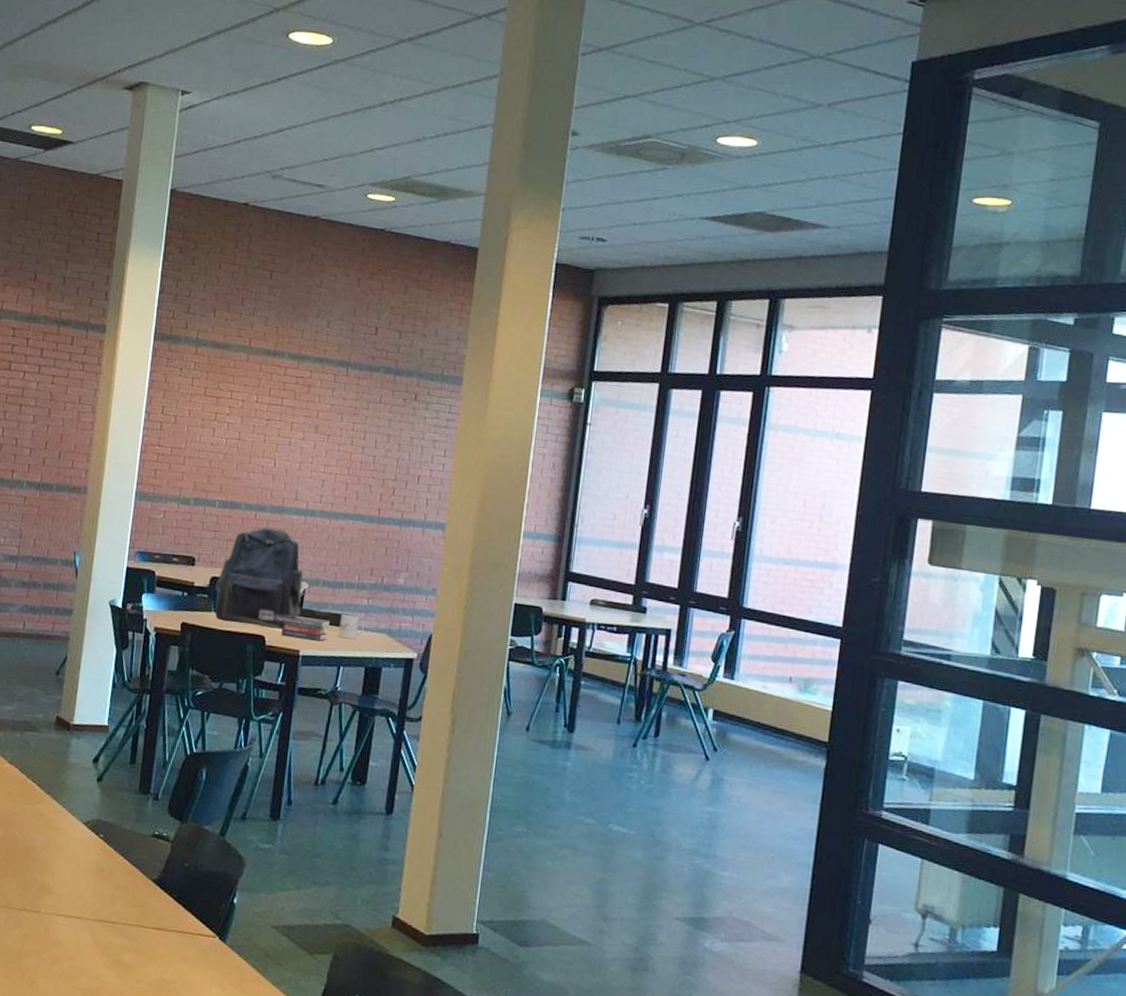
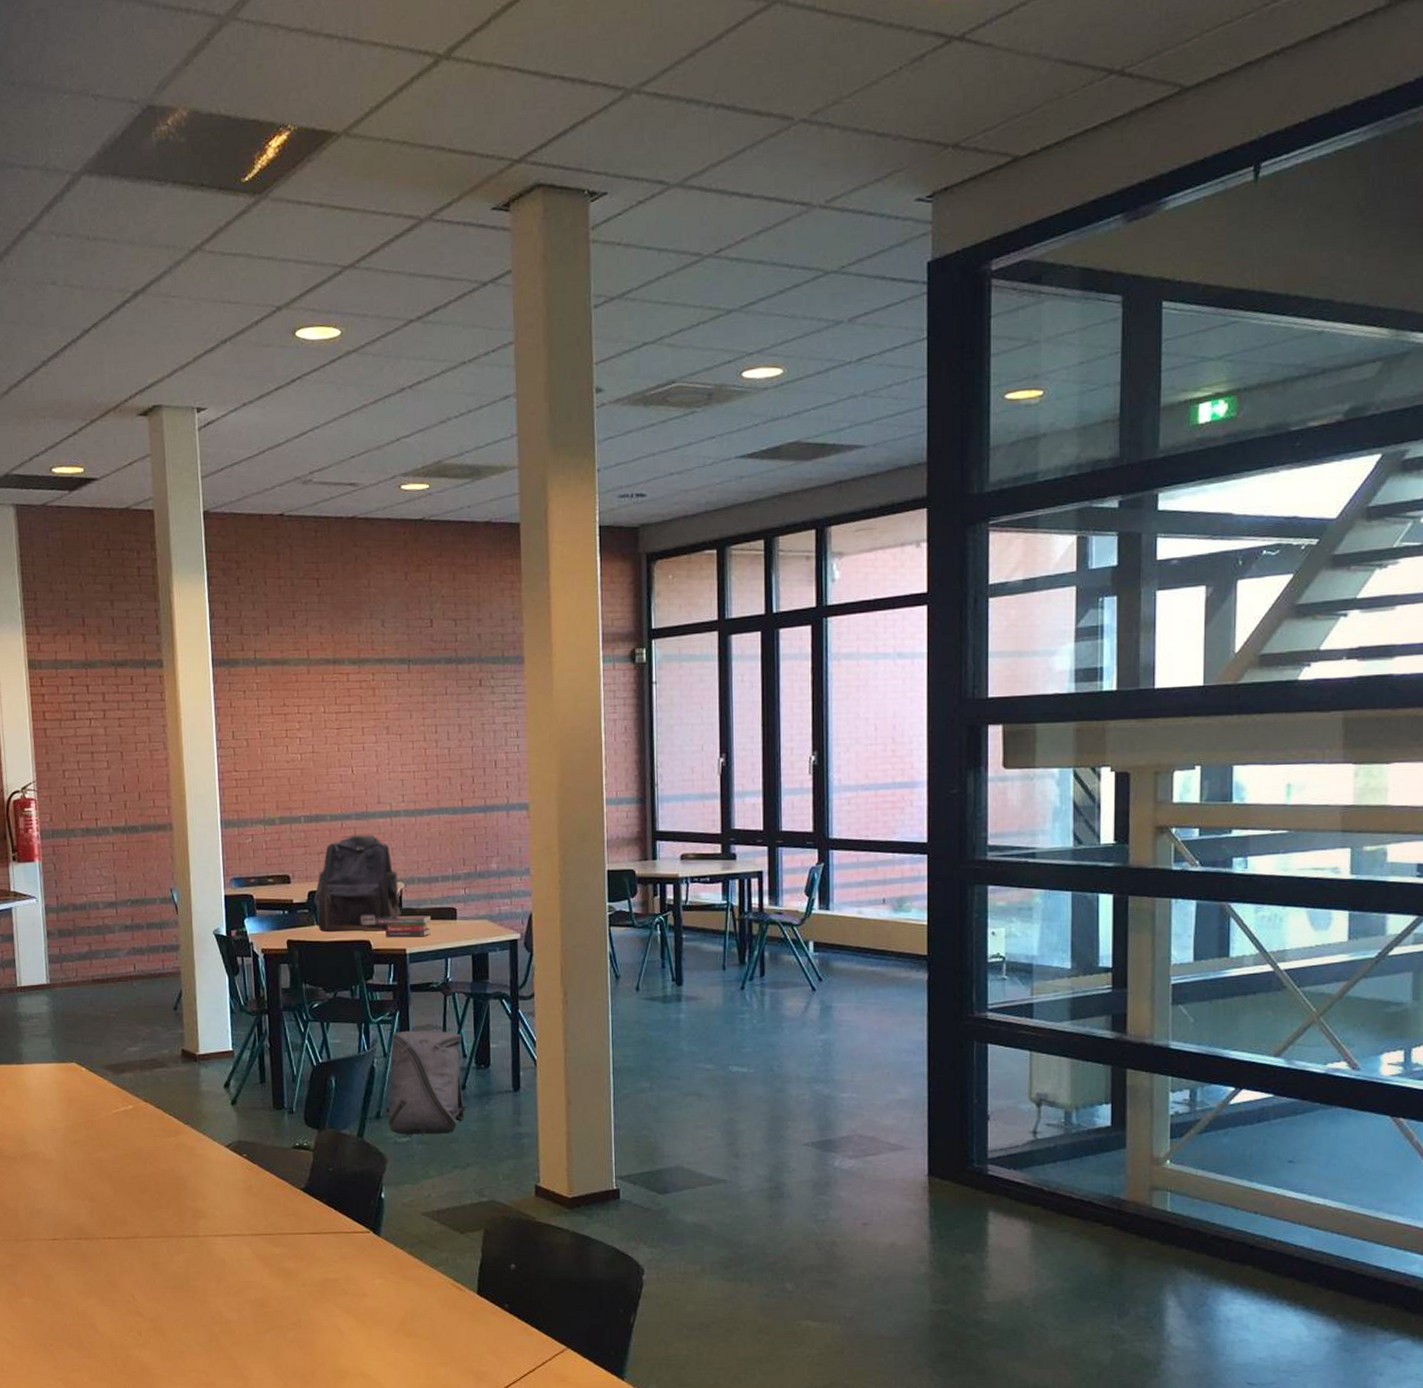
backpack: none [252,733,342,847] -> present [385,1030,467,1135]
mug: present [338,613,365,640] -> none [440,906,466,931]

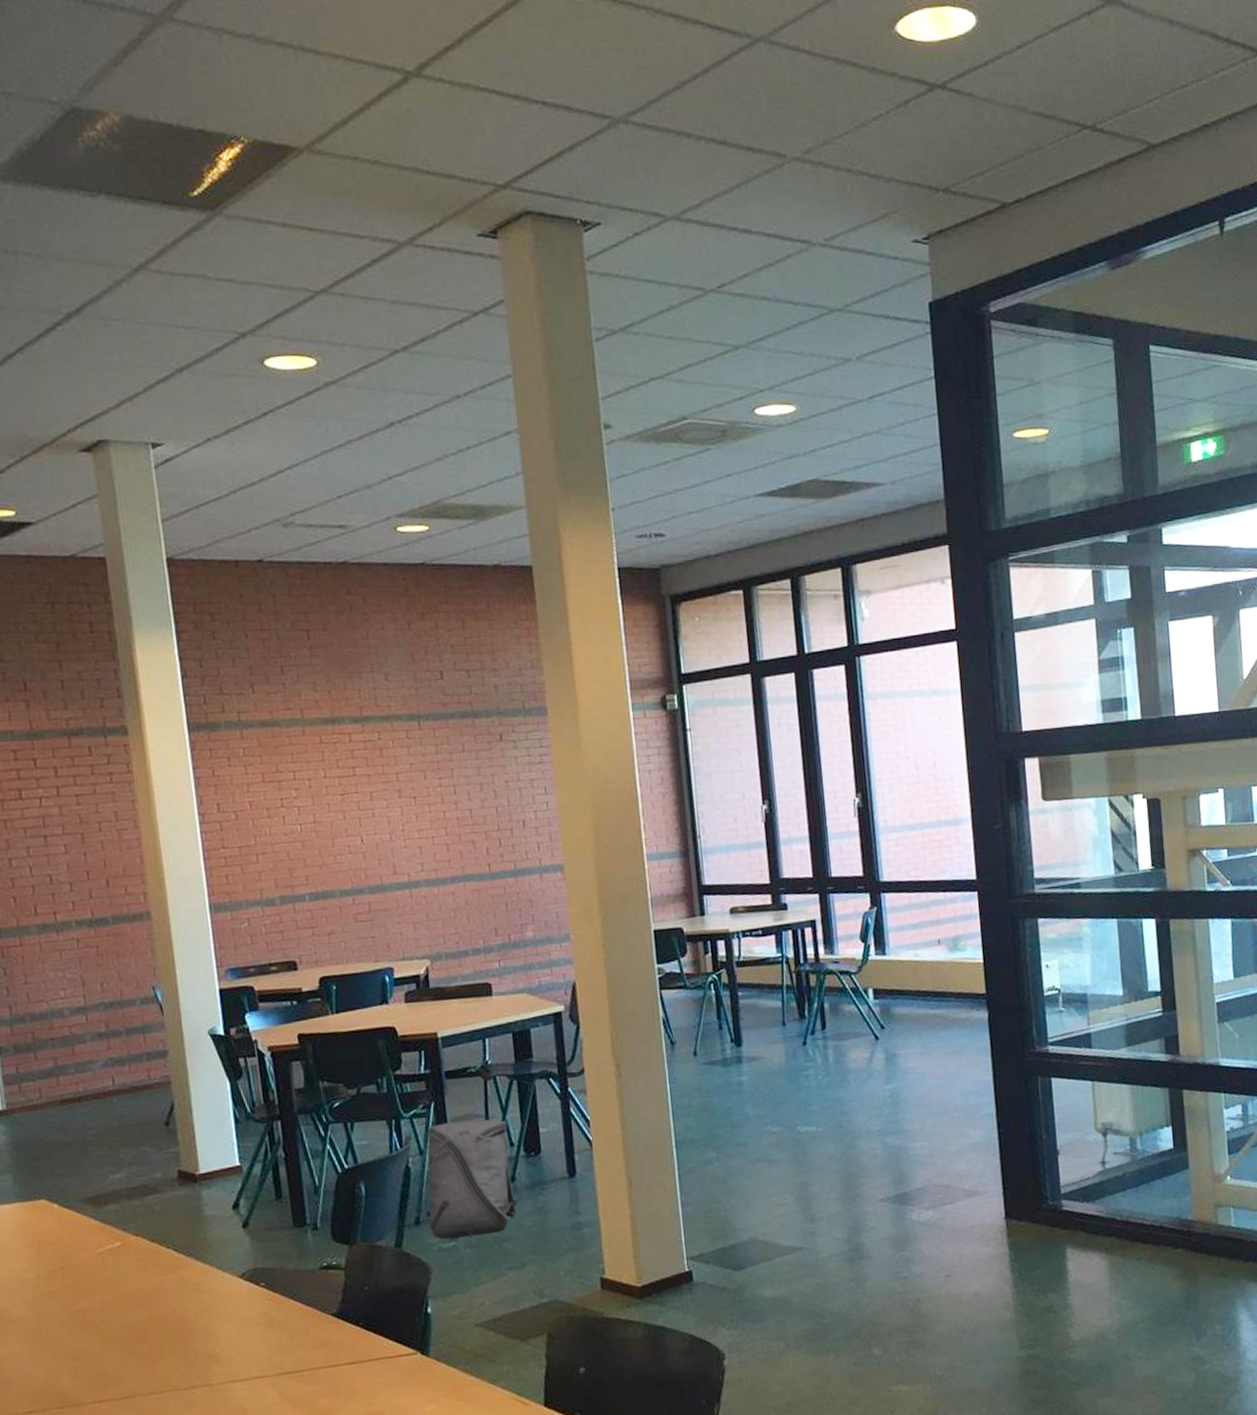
backpack: present [314,835,401,933] -> none [326,909,429,1022]
books: present [376,915,431,938] -> none [401,993,465,1021]

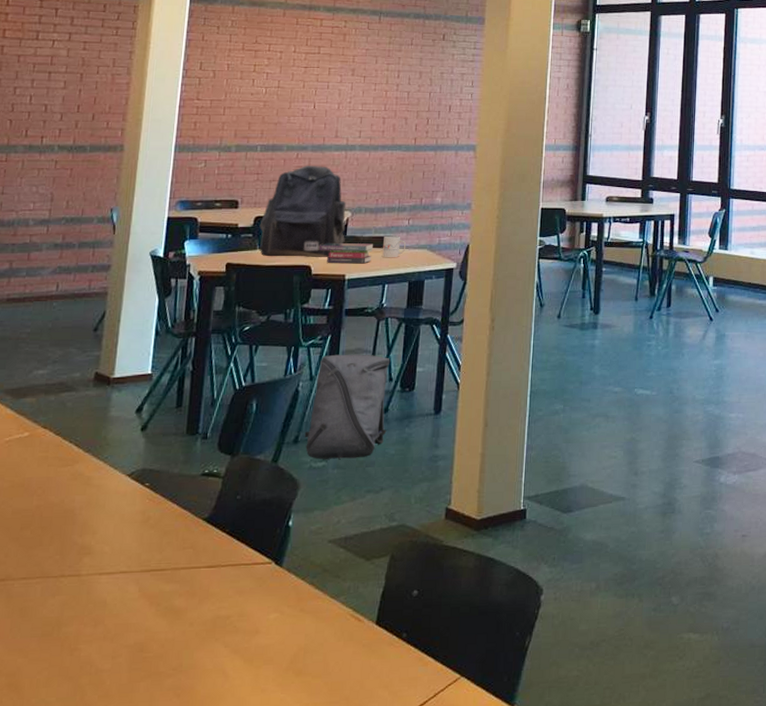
backpack: none [326,909,429,1022] -> present [259,166,347,257]
books: none [401,993,465,1021] -> present [319,243,373,264]
mug: none [473,981,502,1009] -> present [381,235,407,258]

